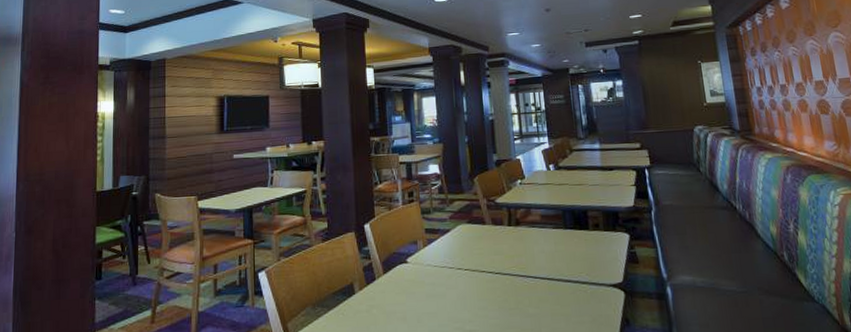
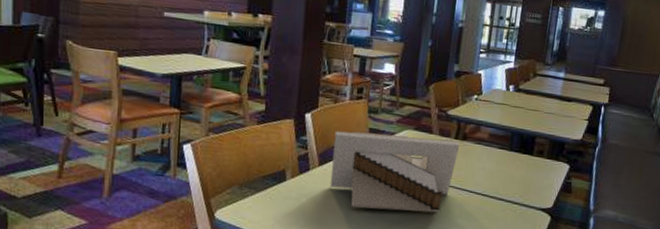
architectural model: none [393,228,515,313] -> present [329,131,460,213]

